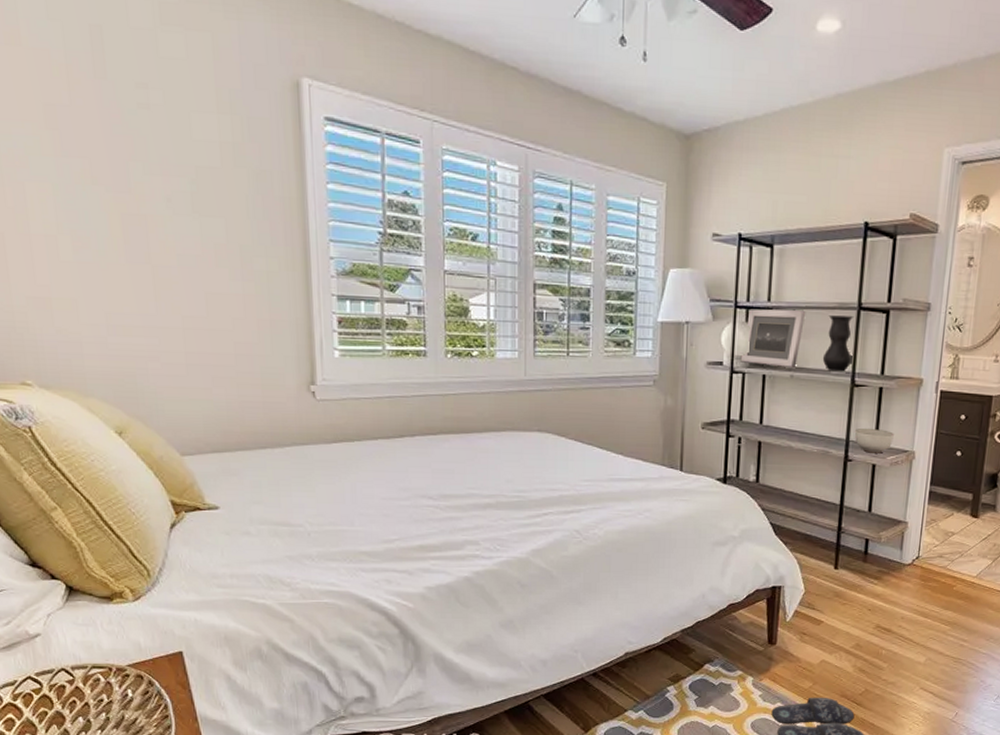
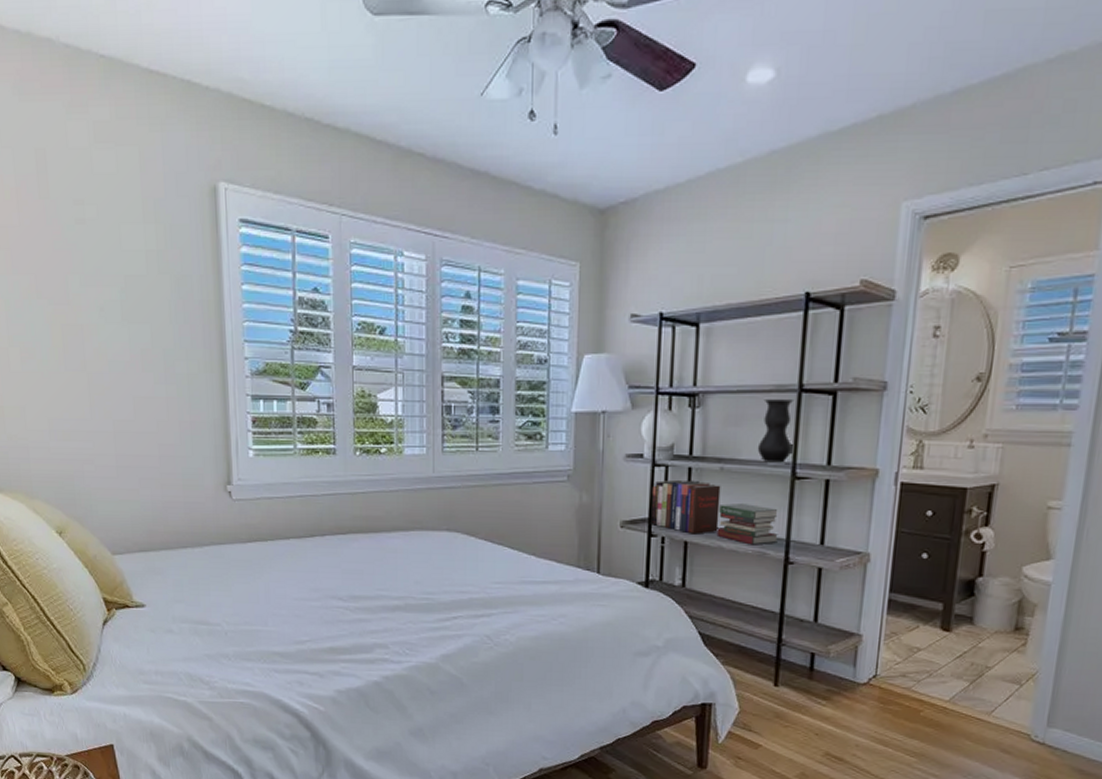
books: none [728,386,791,435] -> present [650,480,721,534]
picture frame: present [740,309,806,369] -> none [663,394,738,460]
books: none [787,407,839,445] -> present [716,503,778,545]
bowl: present [854,429,894,453] -> none [796,527,844,555]

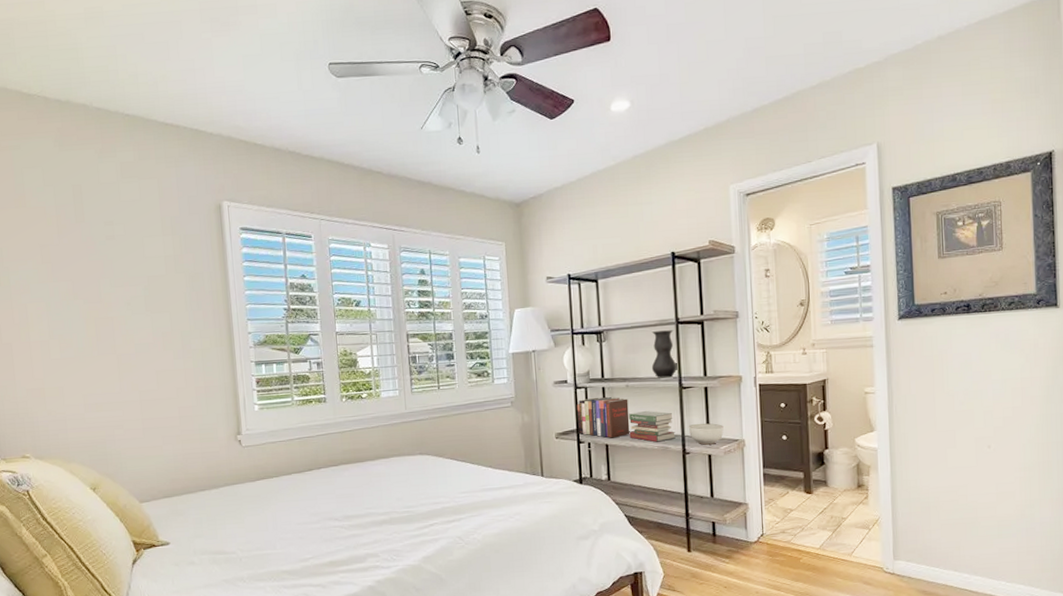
bowl: none [796,527,844,555] -> present [688,423,724,445]

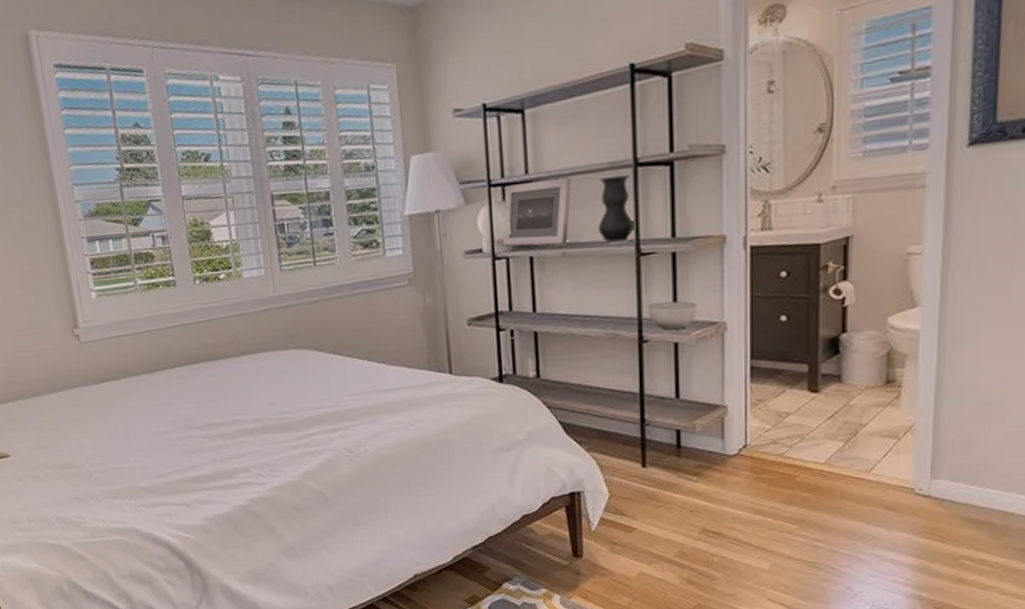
books: present [576,396,630,439] -> none [495,269,567,324]
picture frame: none [581,329,632,380] -> present [502,177,572,247]
books: present [629,411,676,442] -> none [566,286,629,328]

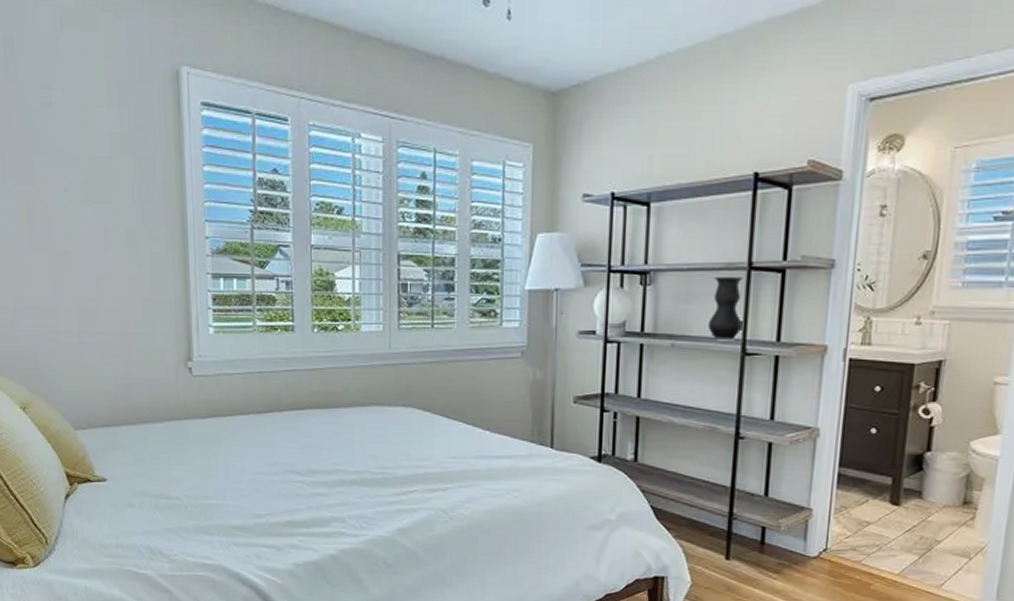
picture frame: present [502,177,572,247] -> none [615,272,688,337]
bowl: present [647,301,697,330] -> none [746,402,794,430]

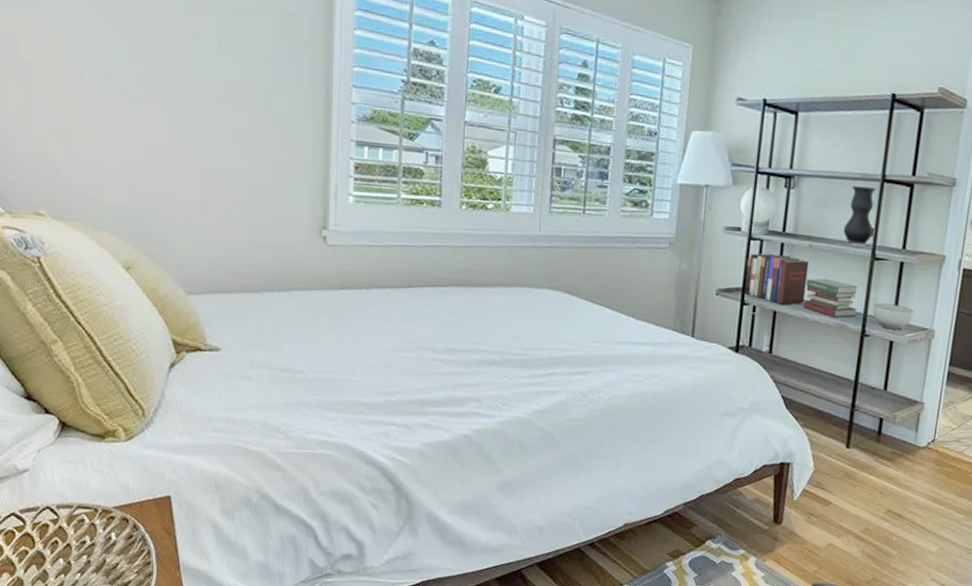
books: none [603,356,672,410] -> present [743,253,809,305]
books: none [668,379,729,420] -> present [803,278,857,318]
bowl: none [746,402,794,430] -> present [872,303,914,330]

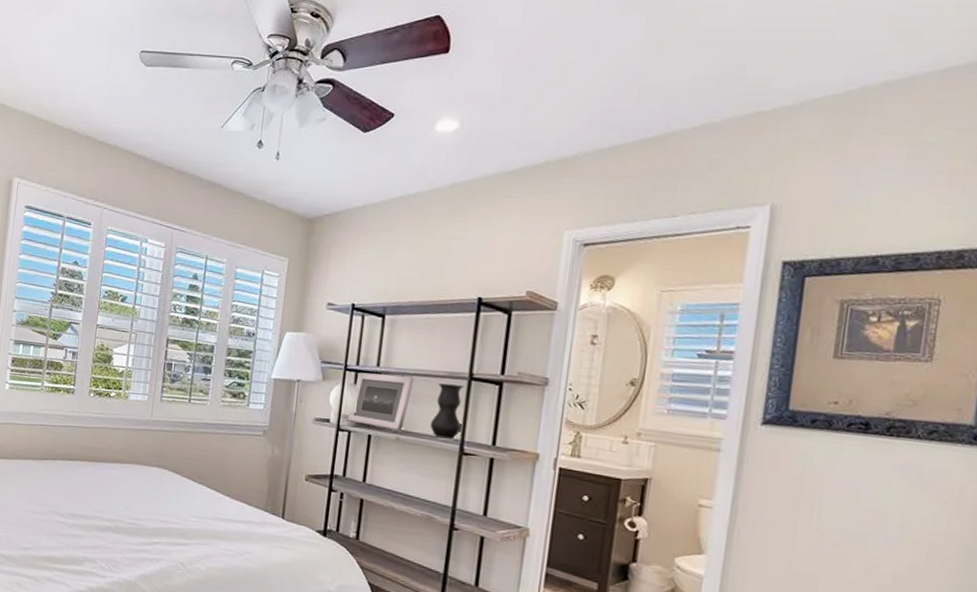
books: present [743,253,809,305] -> none [332,443,396,494]
picture frame: none [759,175,829,239] -> present [347,372,415,432]
books: present [803,278,857,318] -> none [390,469,445,510]
bowl: present [872,303,914,330] -> none [461,497,506,526]

